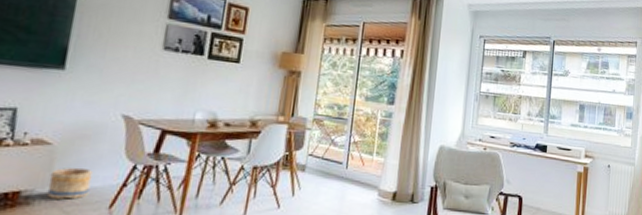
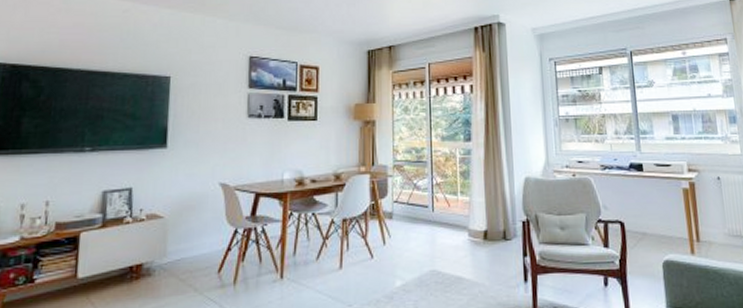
basket: present [46,167,93,199] -> none [164,236,200,268]

